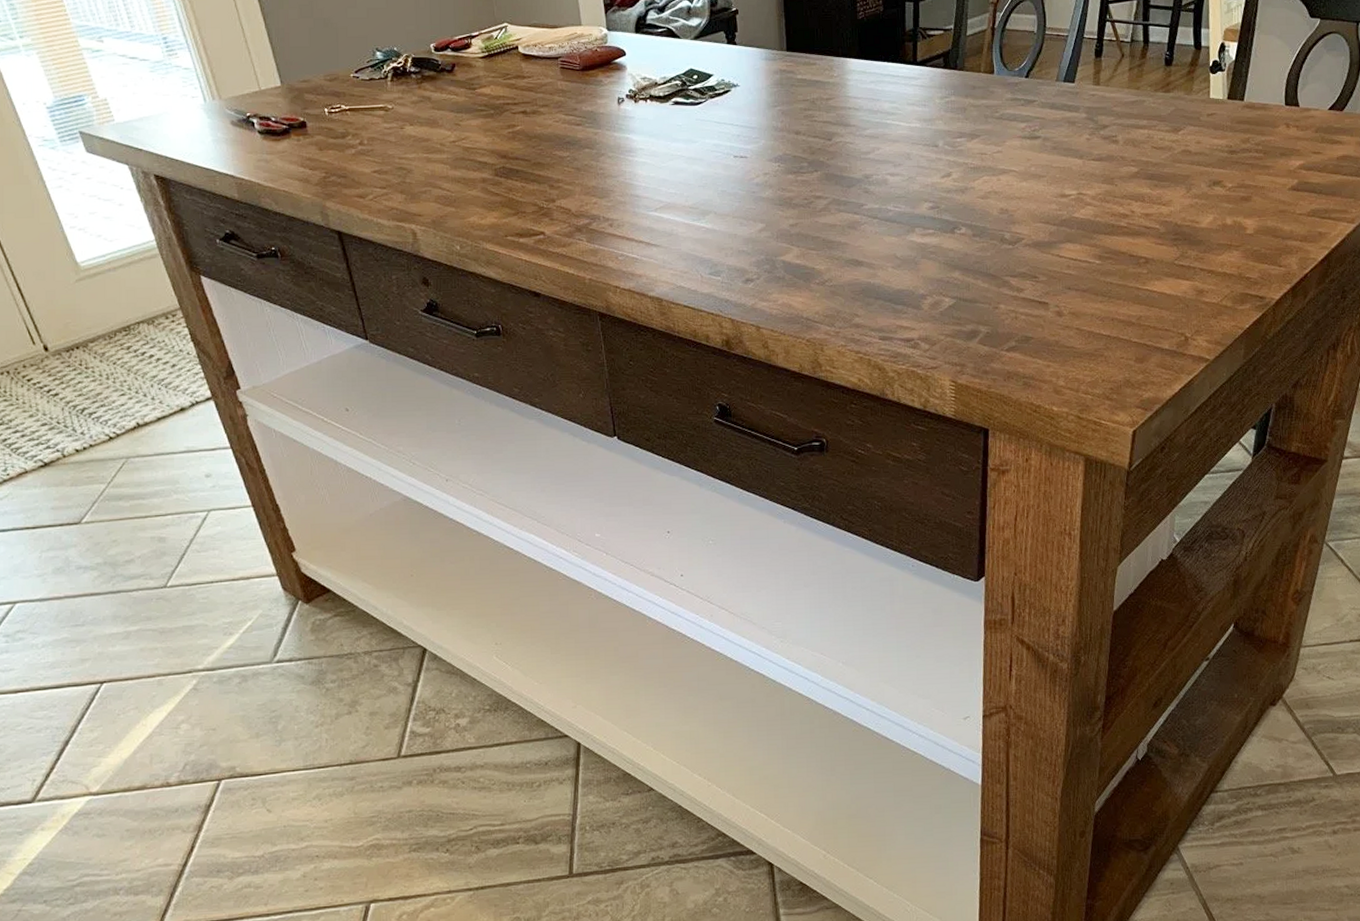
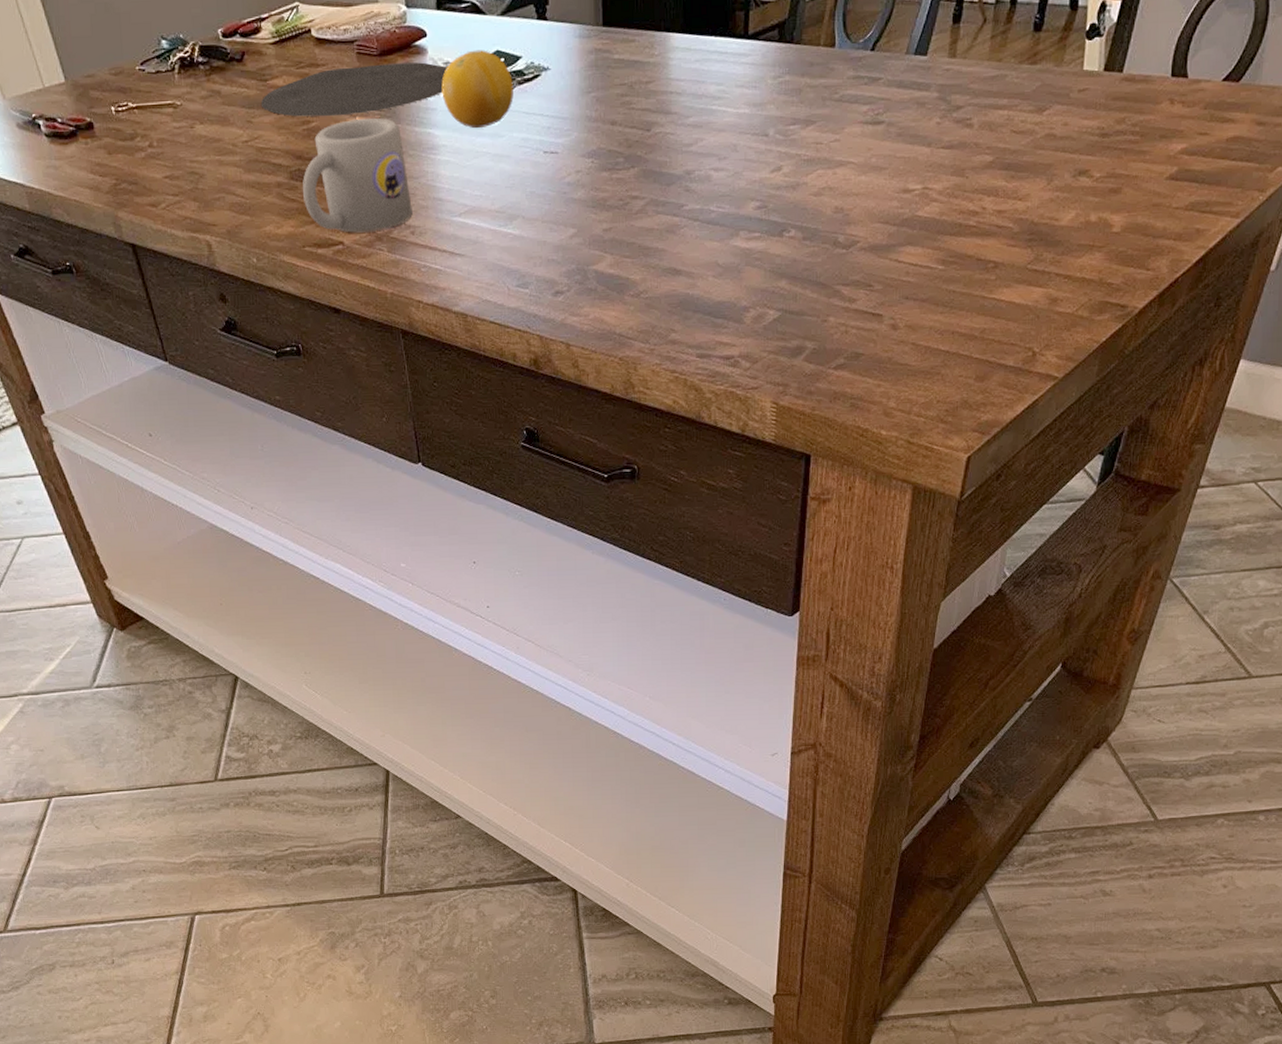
plate: none [468,77,646,121] -> present [260,62,448,117]
mug: none [506,123,611,224] -> present [302,117,412,233]
fruit: none [639,68,706,135] -> present [441,50,514,129]

